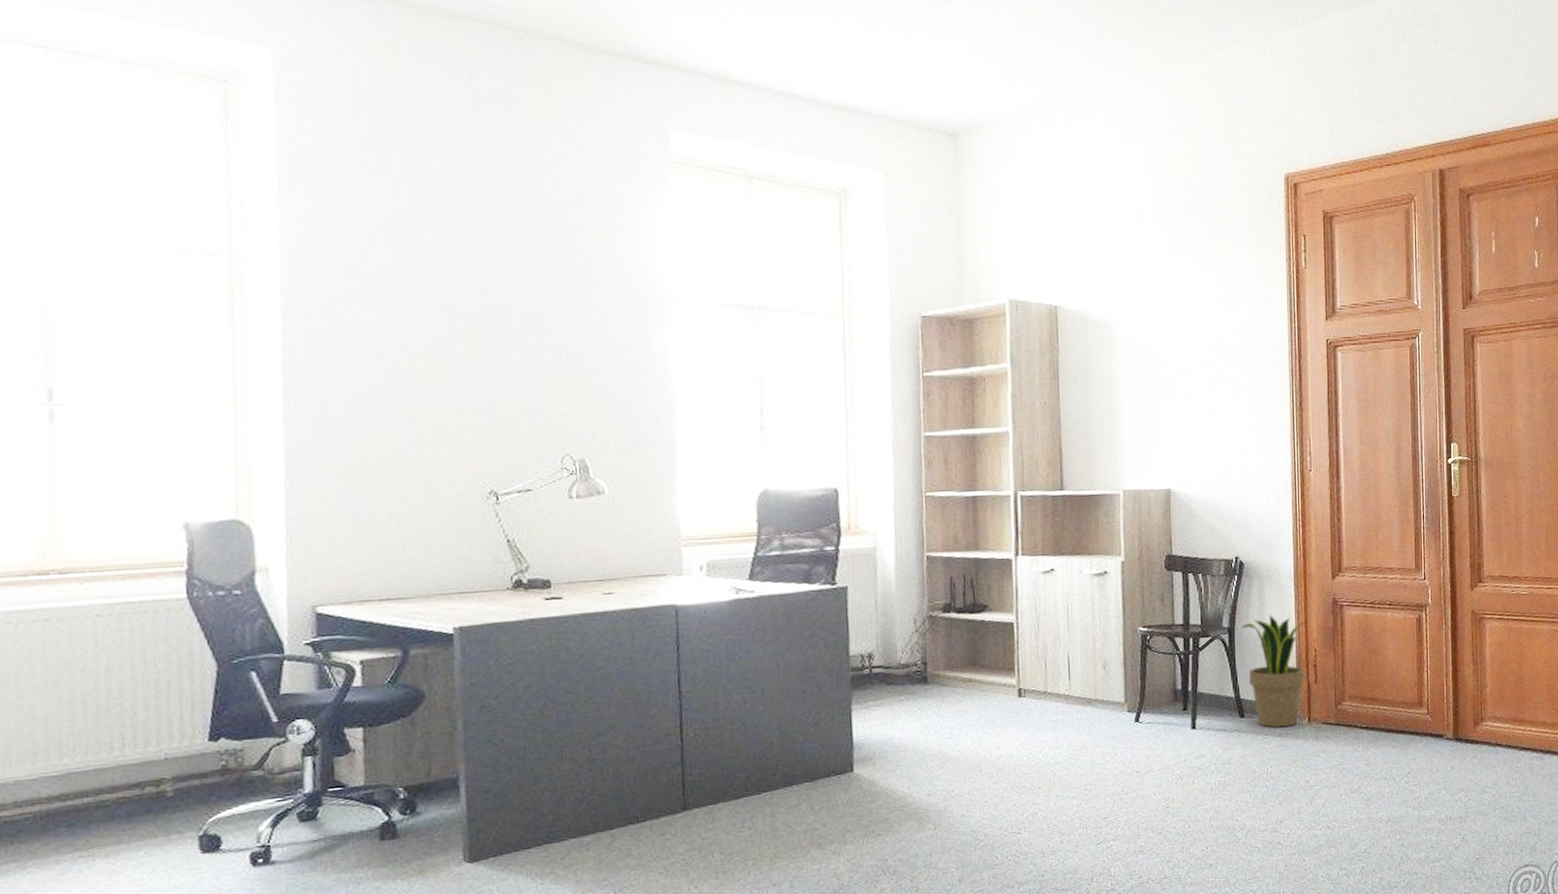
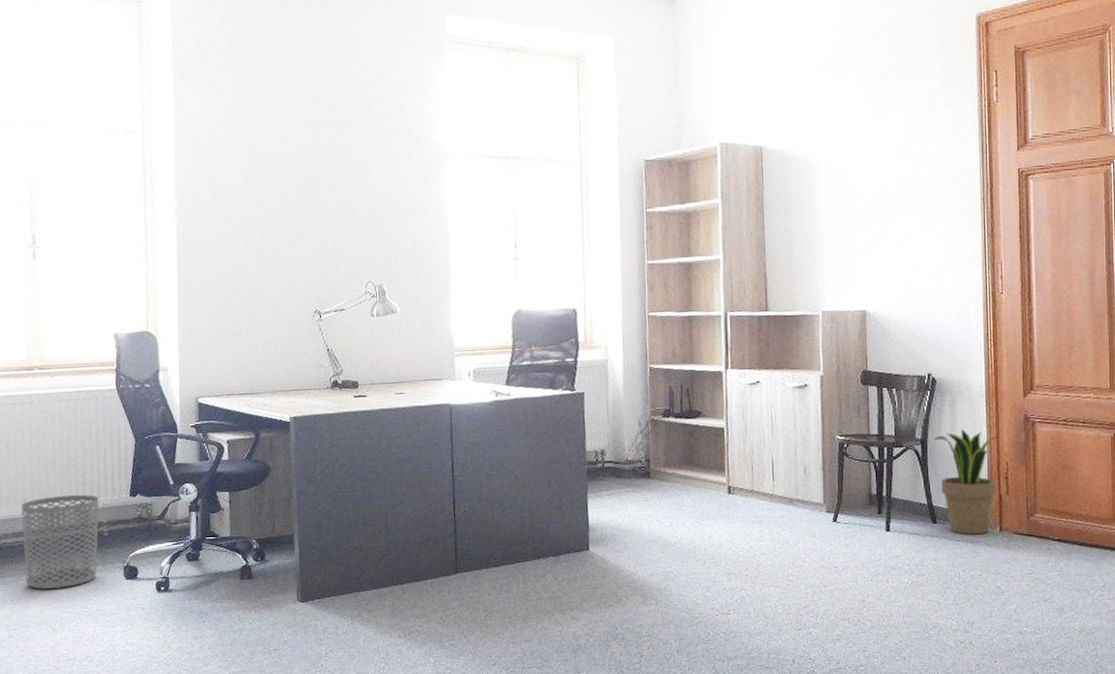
waste bin: none [28,742,159,877] -> present [21,494,99,589]

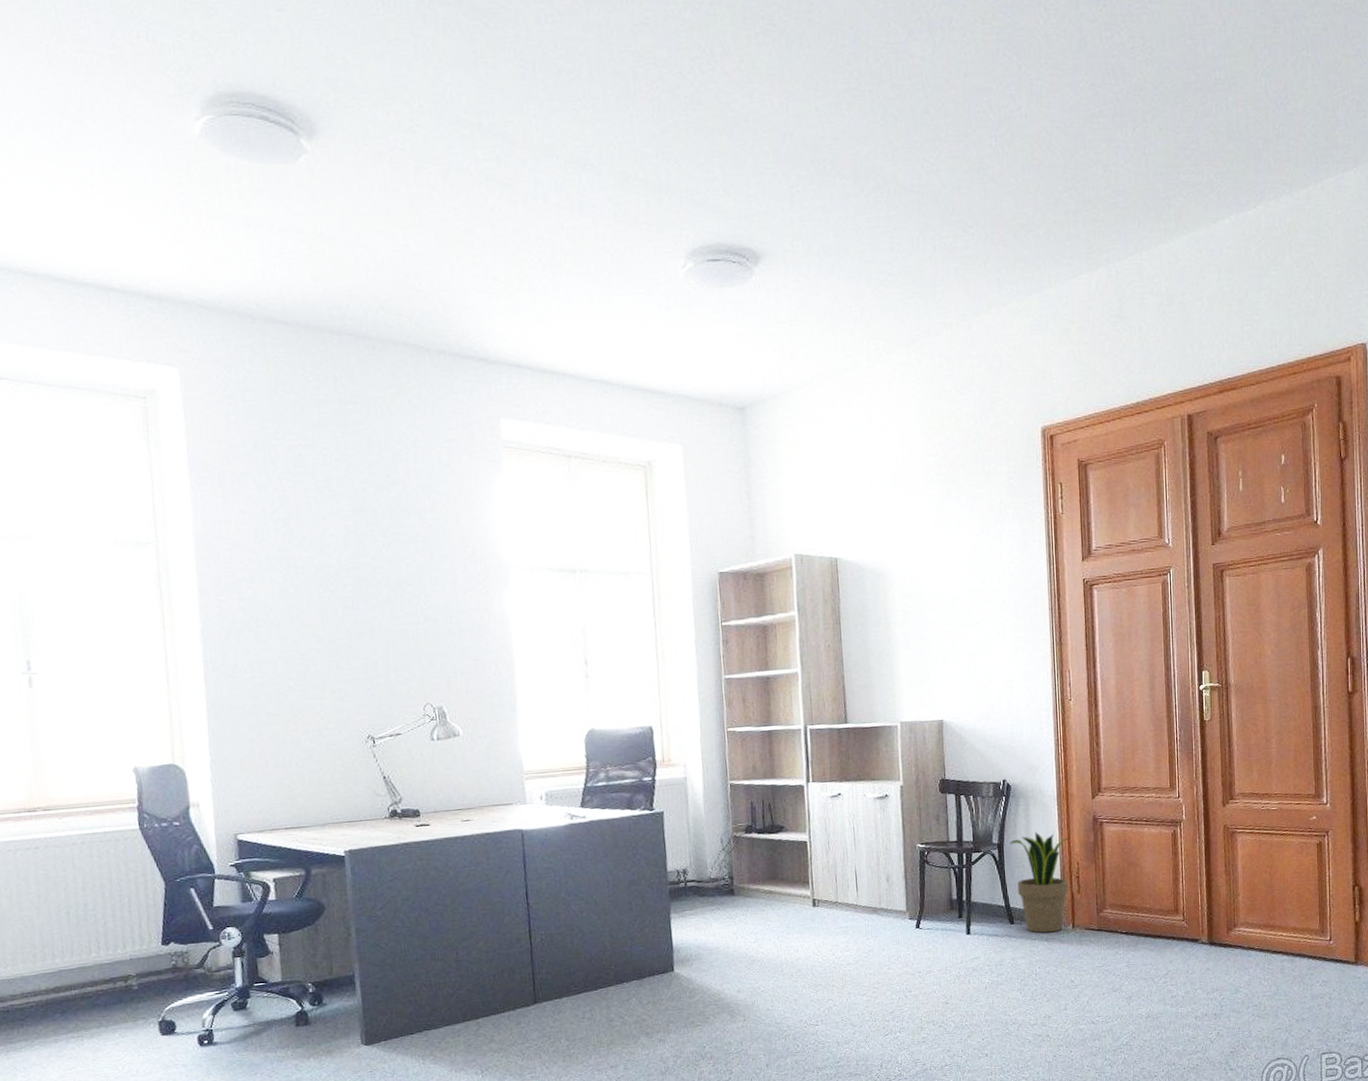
waste bin: present [21,494,99,589] -> none [30,946,127,1053]

